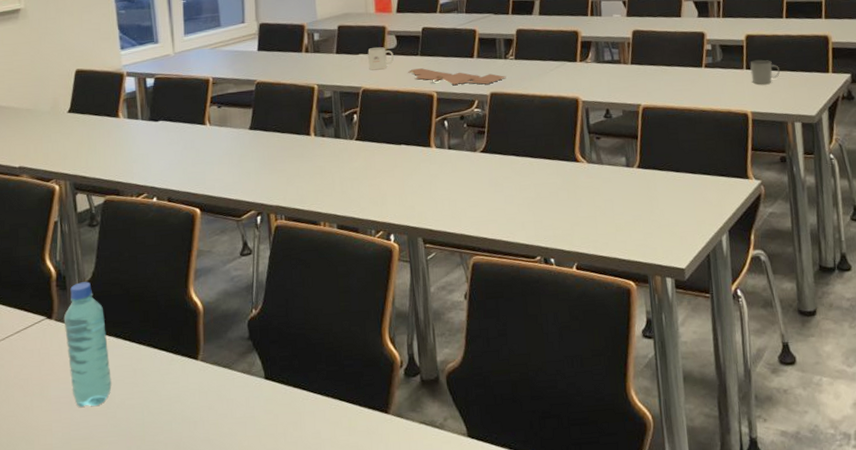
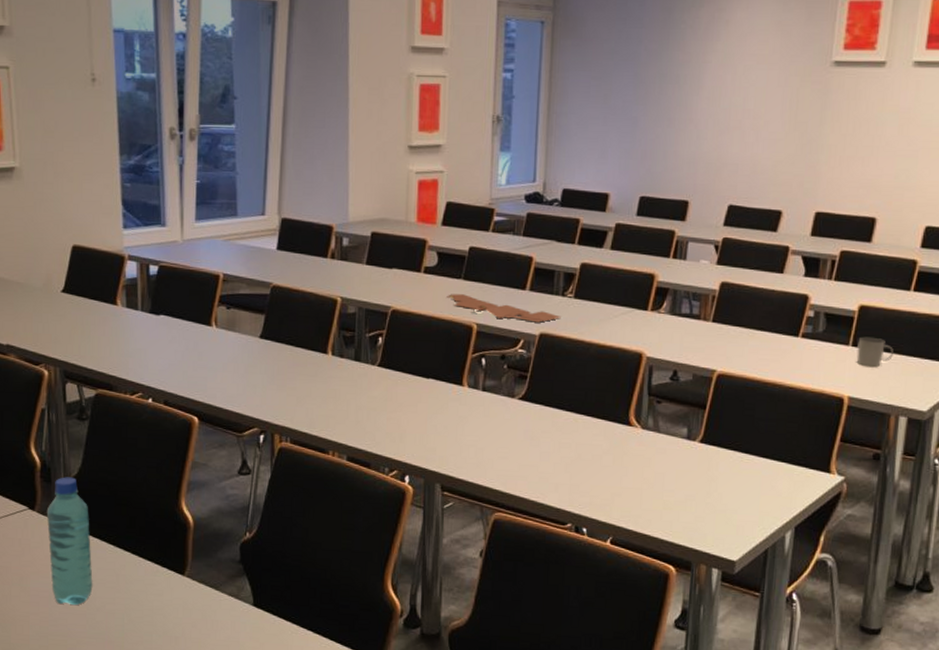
mug: present [368,47,394,71] -> none [402,263,432,290]

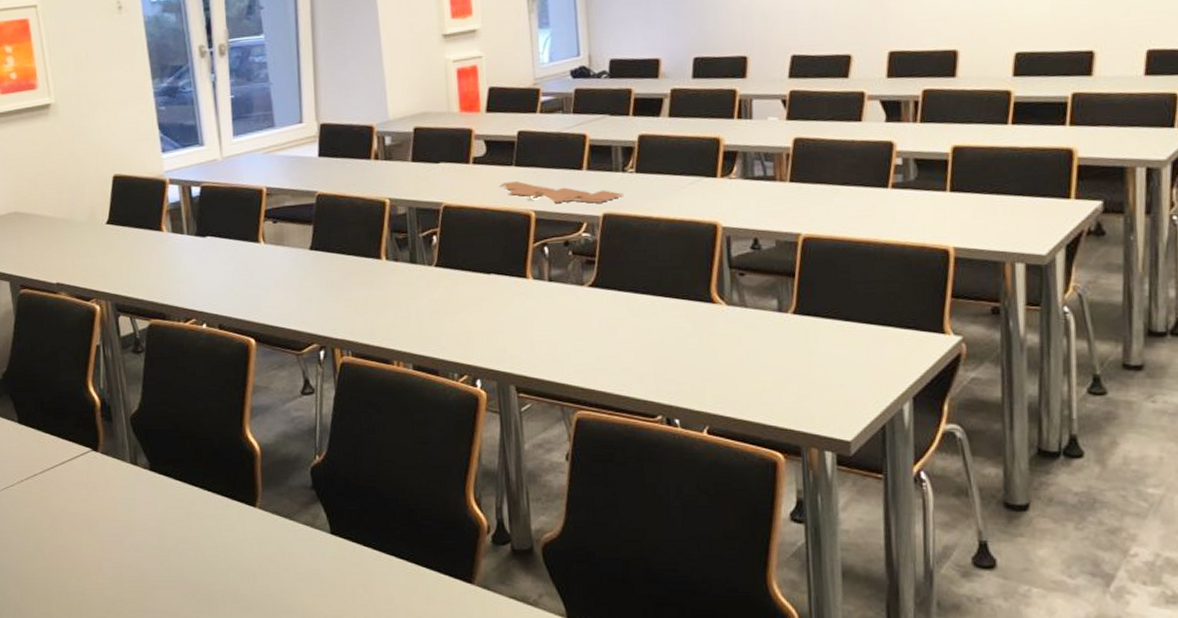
water bottle: present [46,477,93,606] -> none [110,413,164,549]
mug: present [856,336,893,368] -> none [956,179,998,213]

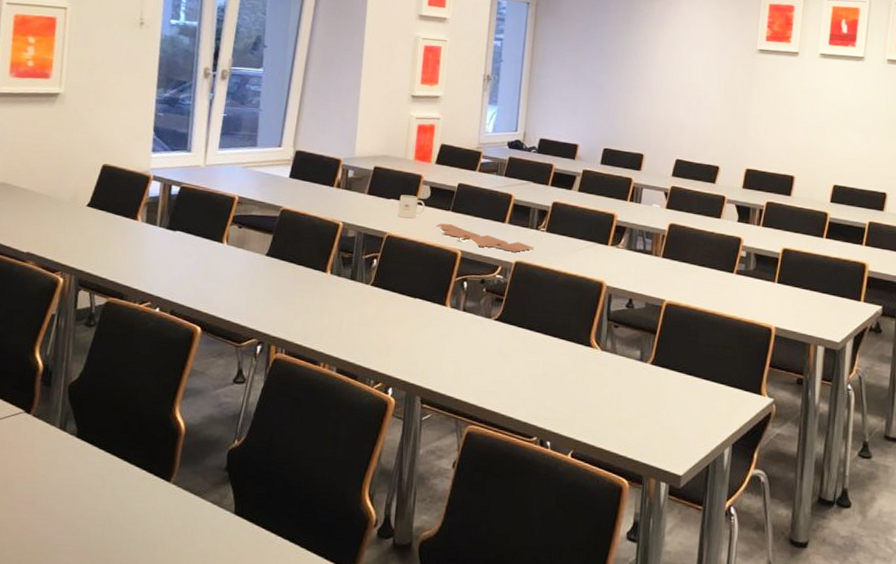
mug: none [450,154,482,183] -> present [397,195,425,219]

